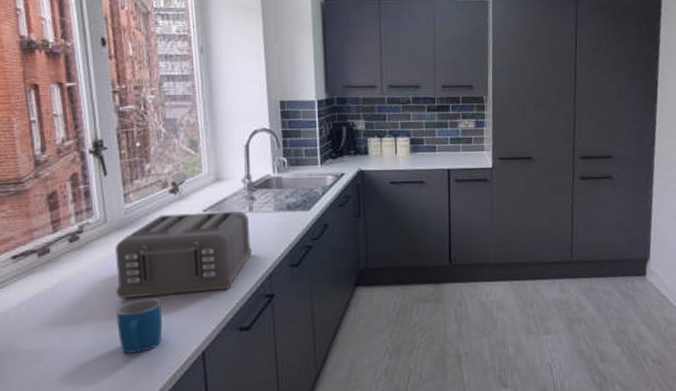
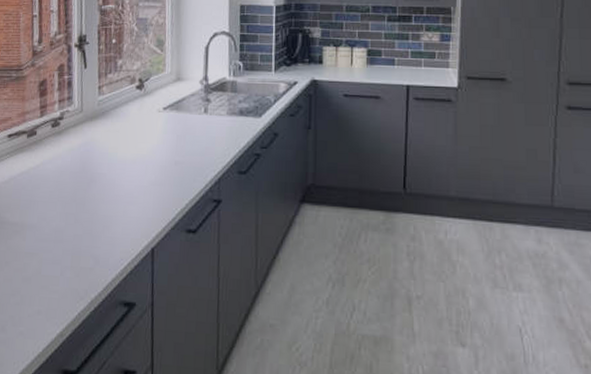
toaster: present [115,210,252,299] -> none [84,109,204,189]
mug: present [117,297,163,354] -> none [82,187,121,240]

